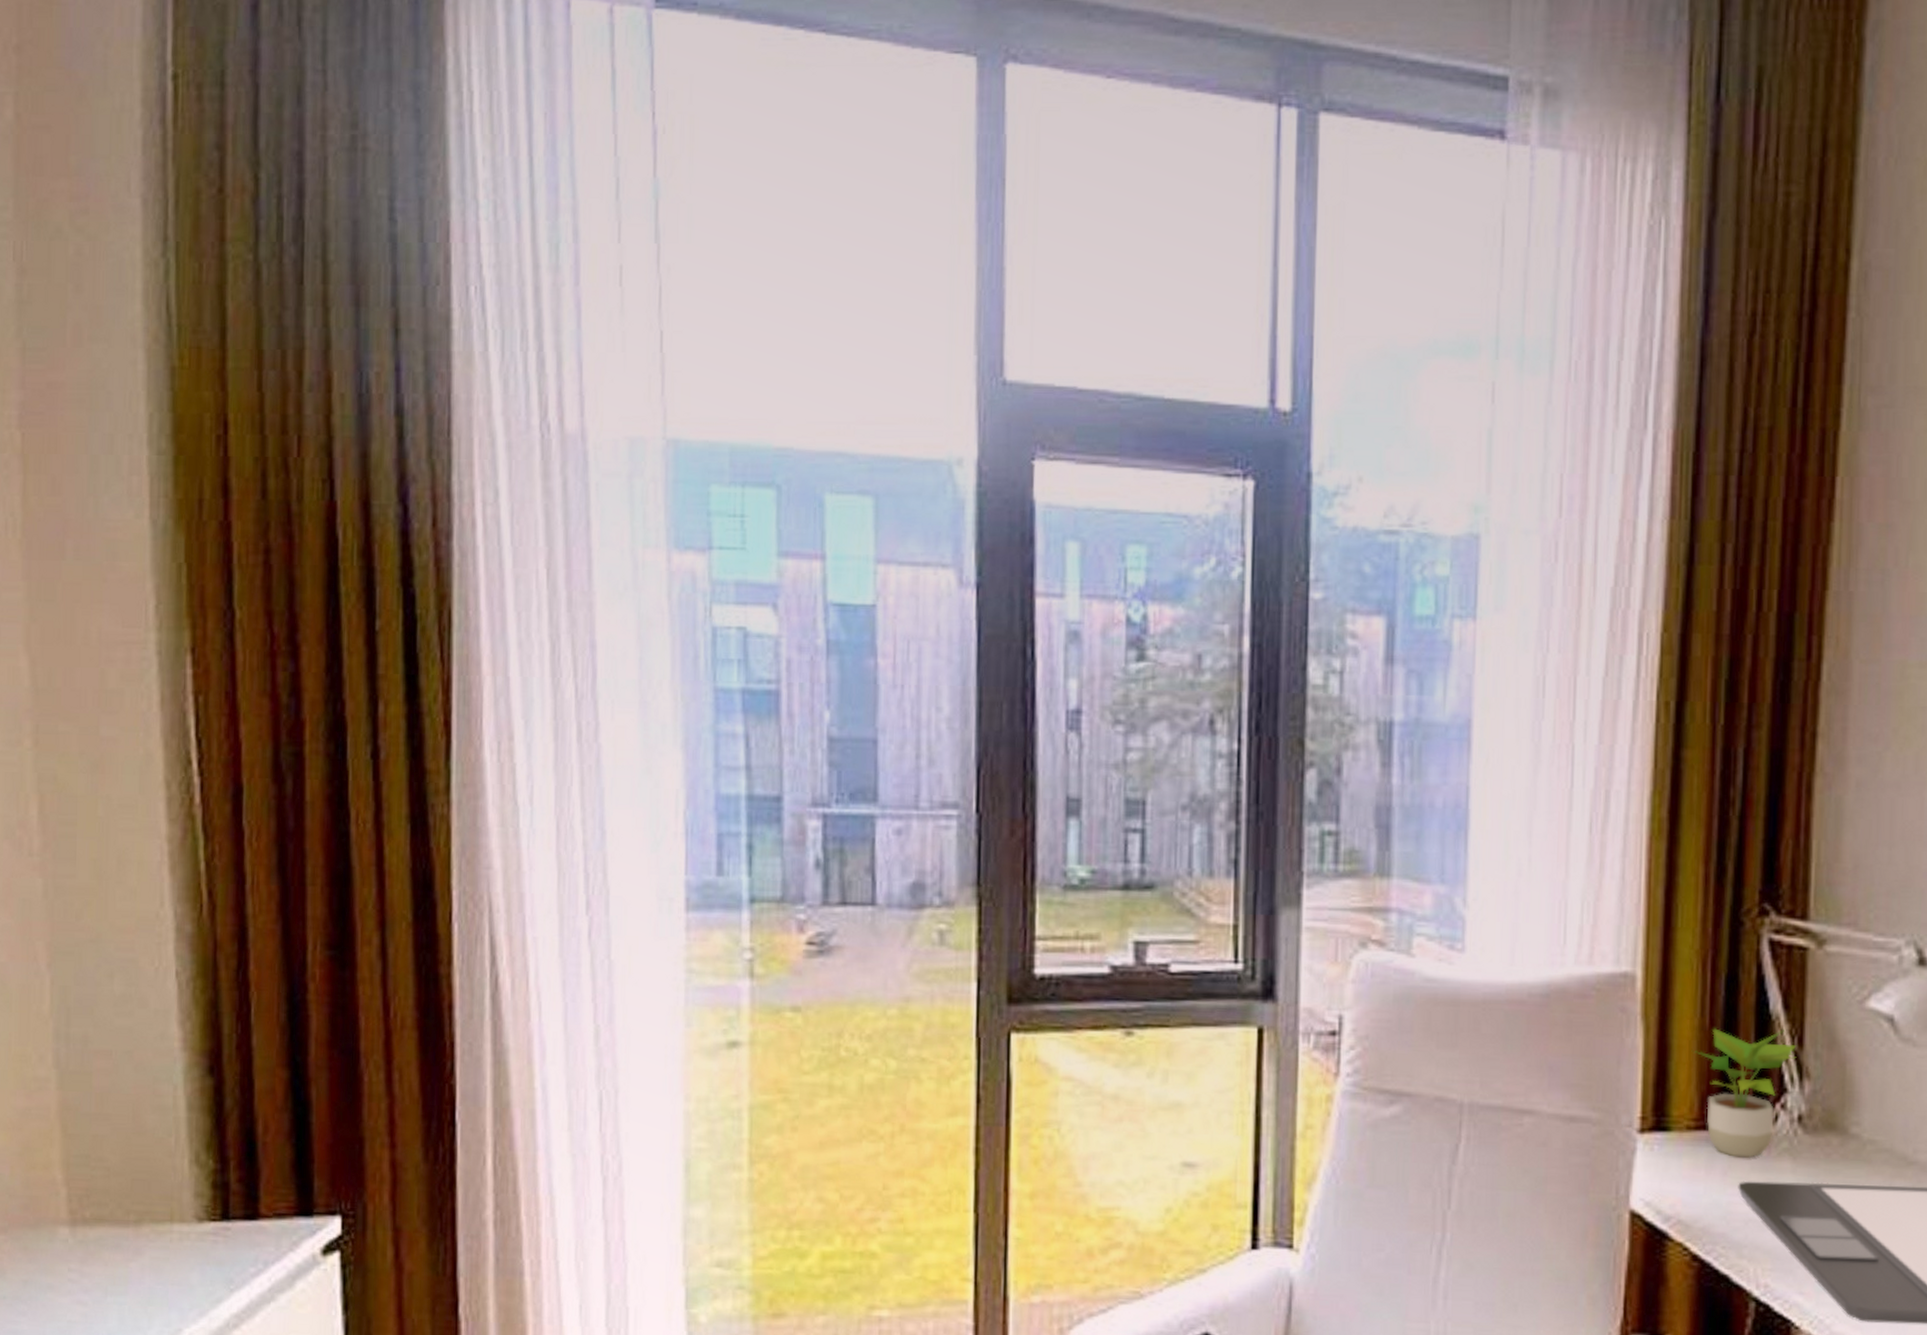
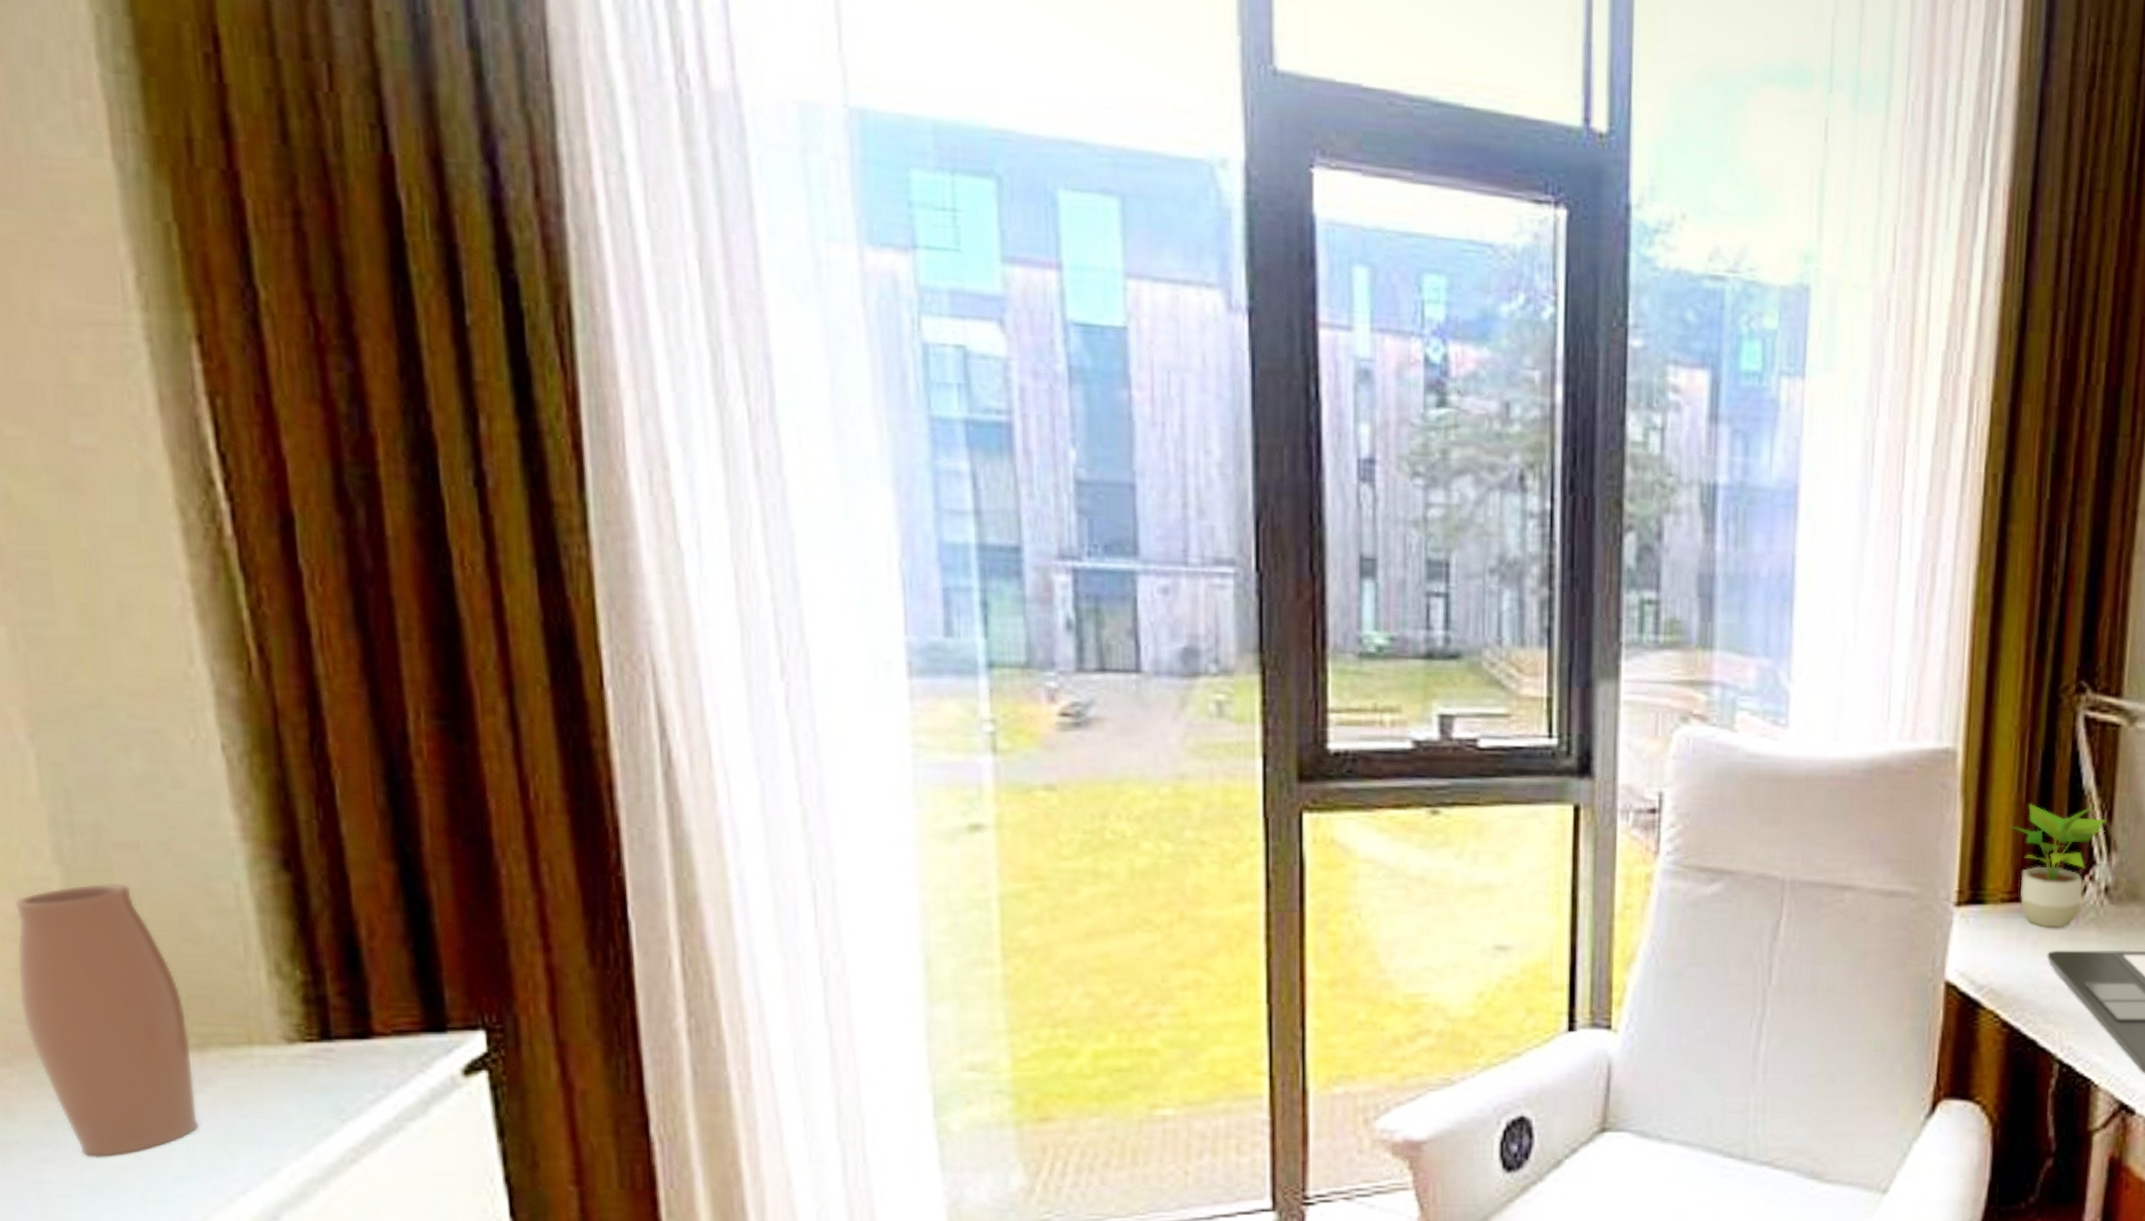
vase: none [18,1085,130,1313] -> present [14,884,200,1157]

